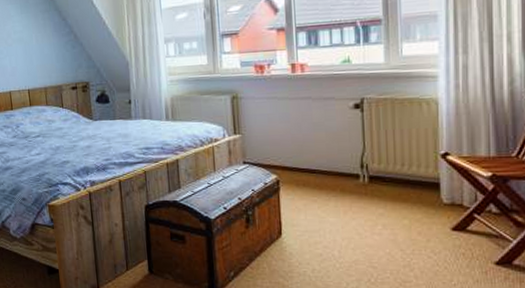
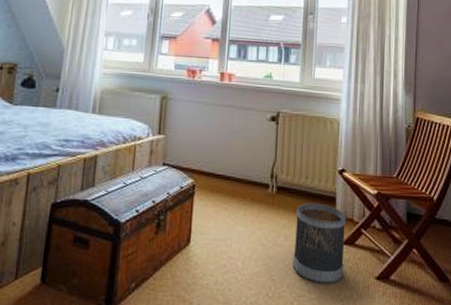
wastebasket: none [394,190,455,270] -> present [293,203,347,284]

